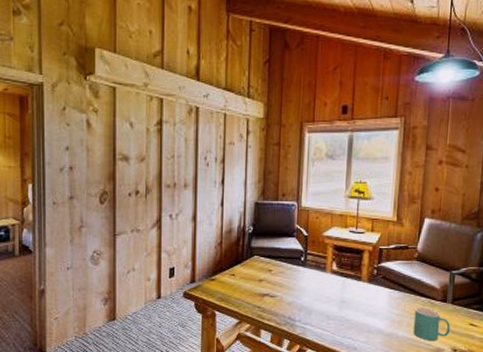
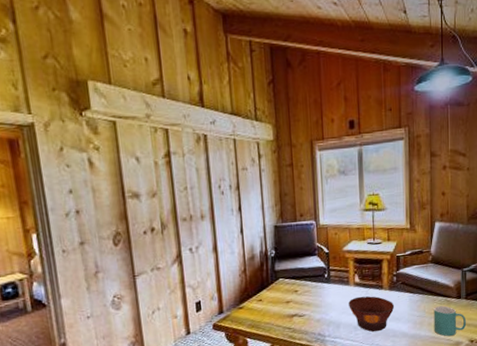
bowl: none [323,285,372,325] -> present [349,296,395,332]

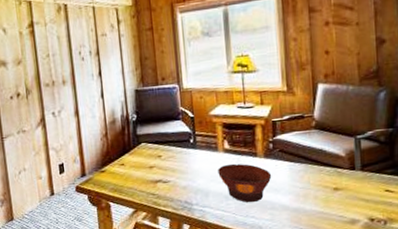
mug: present [433,305,467,337] -> none [320,177,364,213]

